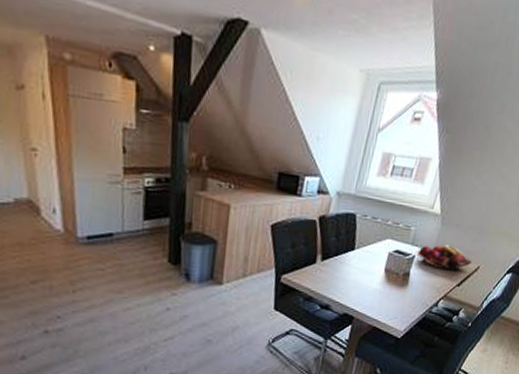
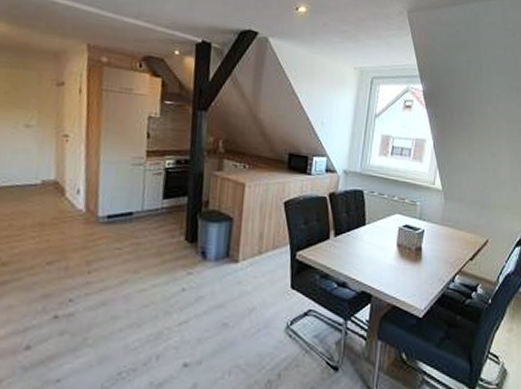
fruit basket: present [417,245,472,270] -> none [426,219,480,243]

